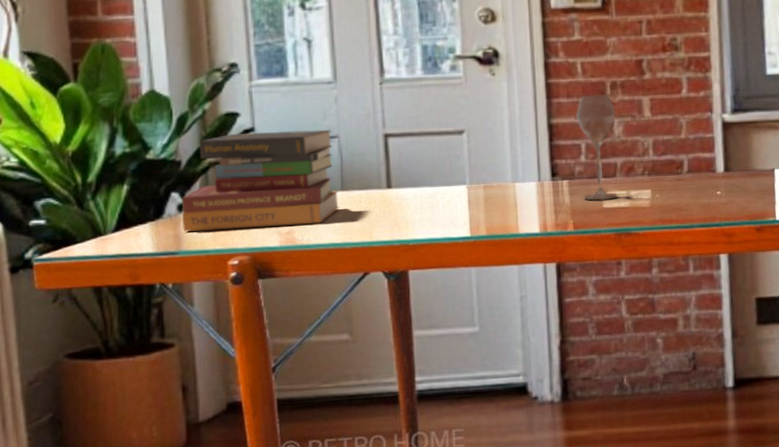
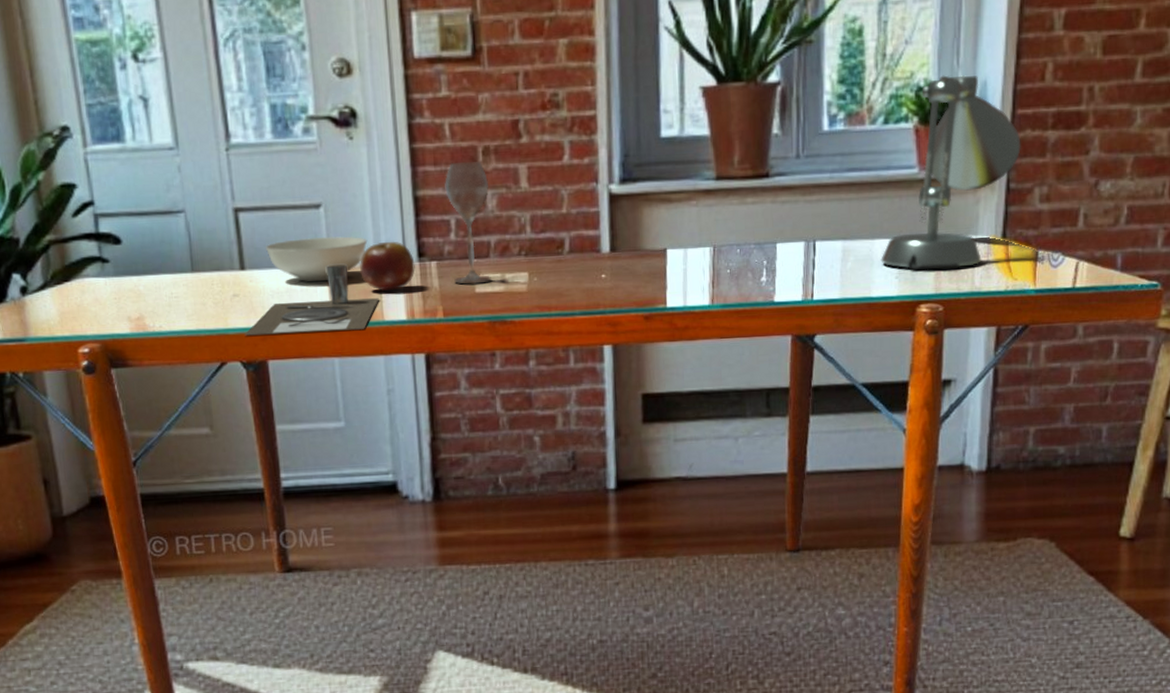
books: present [181,129,340,232] -> none [23,203,192,317]
place setting: none [387,183,515,248] -> present [244,264,379,336]
bowl: none [411,158,506,199] -> present [265,236,368,282]
fruit: none [498,162,549,207] -> present [360,241,415,292]

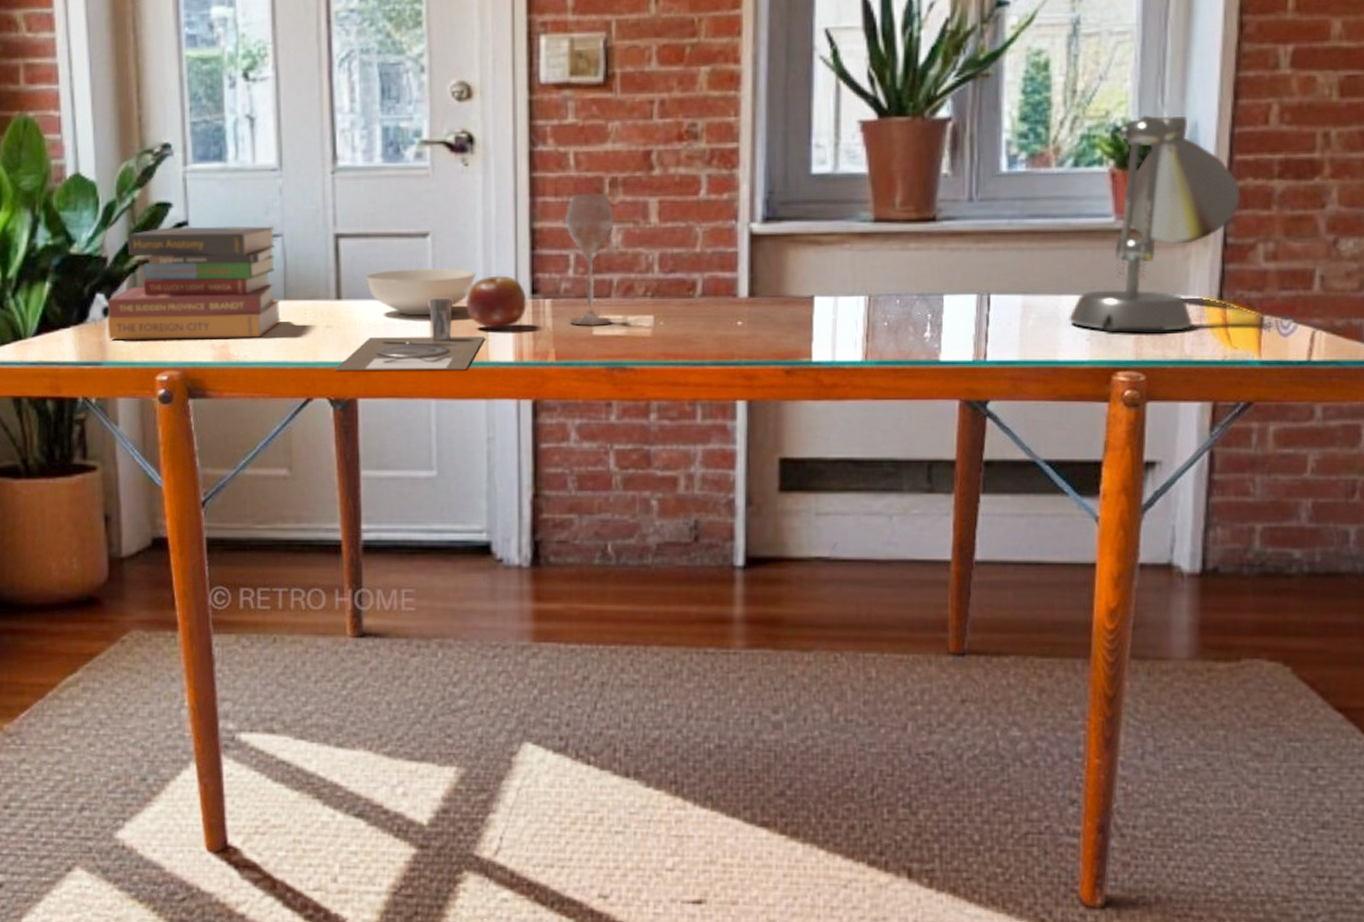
books: none [23,203,192,317] -> present [107,226,282,341]

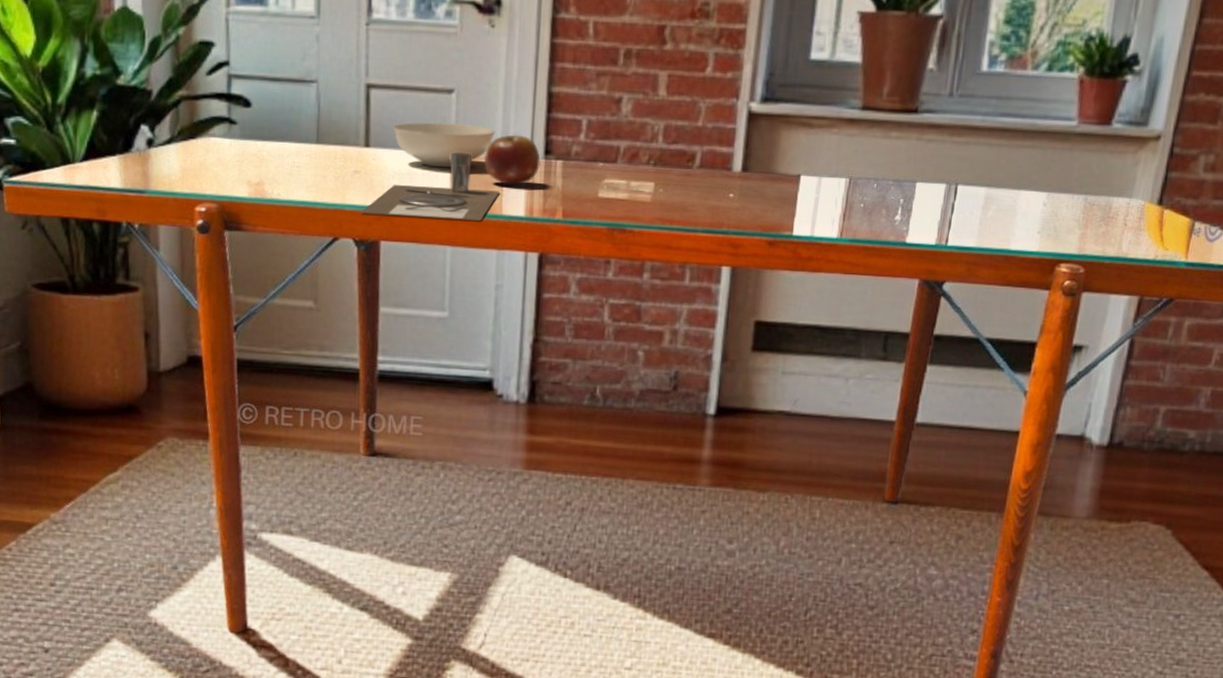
books: present [107,226,282,341] -> none [150,65,314,178]
wineglass: present [565,192,615,326] -> none [578,63,627,189]
desk lamp: present [1069,114,1241,333] -> none [1024,26,1193,230]

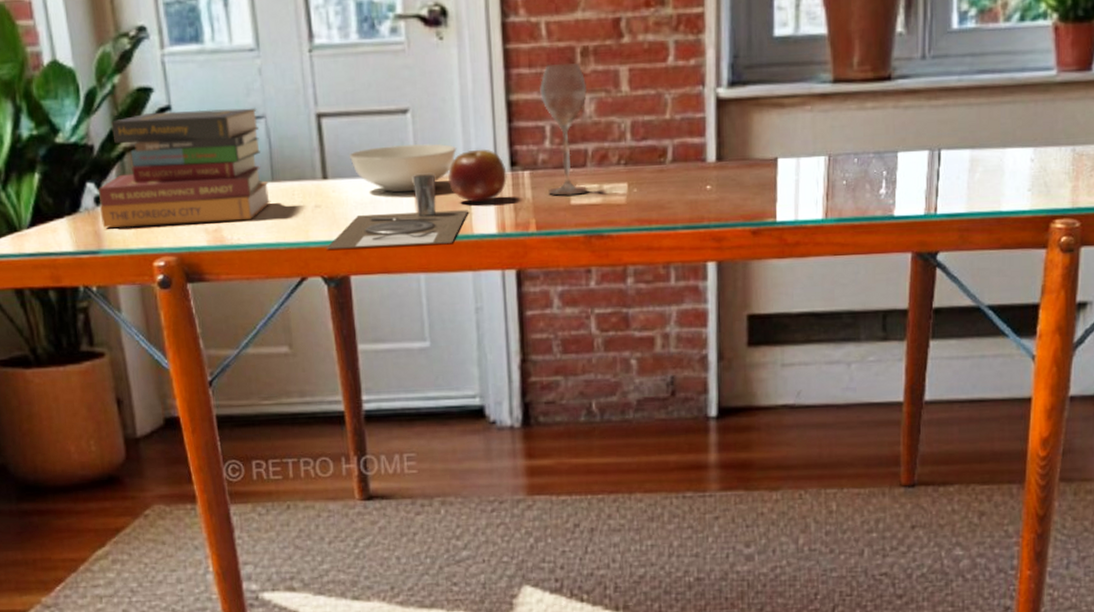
books: none [150,65,314,178] -> present [97,108,271,228]
wineglass: none [578,63,627,189] -> present [540,62,588,196]

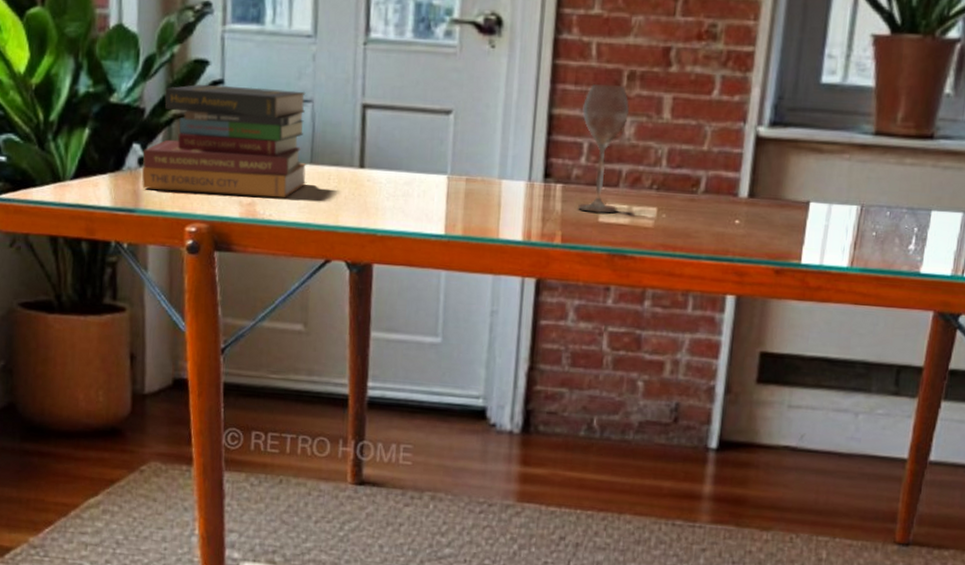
place setting: present [326,174,468,250] -> none [353,174,497,245]
bowl: present [348,143,457,193] -> none [388,143,494,190]
fruit: present [448,149,507,203] -> none [481,157,540,210]

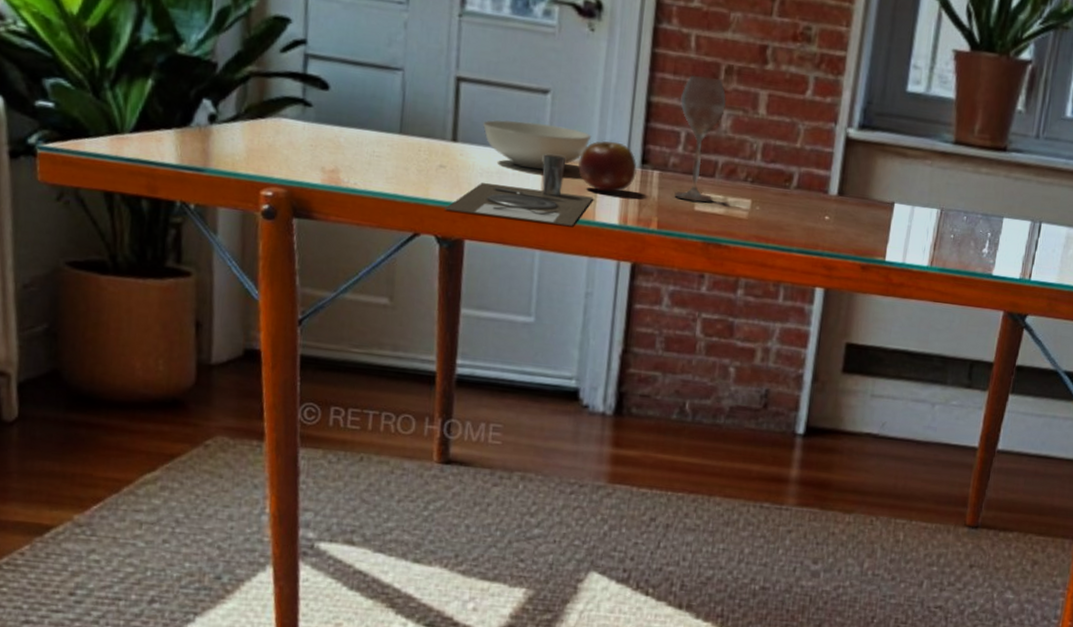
books: present [141,84,307,198] -> none [212,42,396,167]
place setting: none [353,174,497,245] -> present [444,154,593,226]
bowl: none [388,143,494,190] -> present [482,120,592,169]
fruit: none [481,157,540,210] -> present [578,141,637,194]

